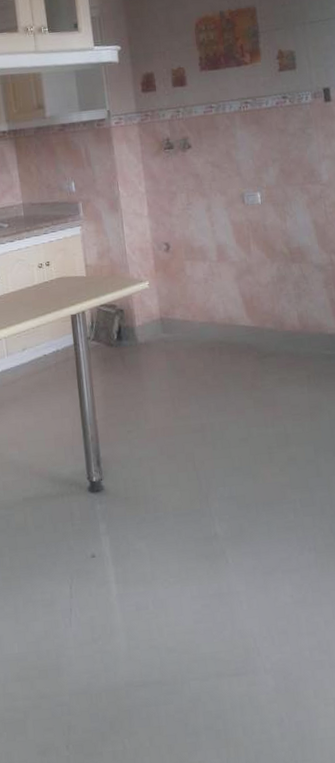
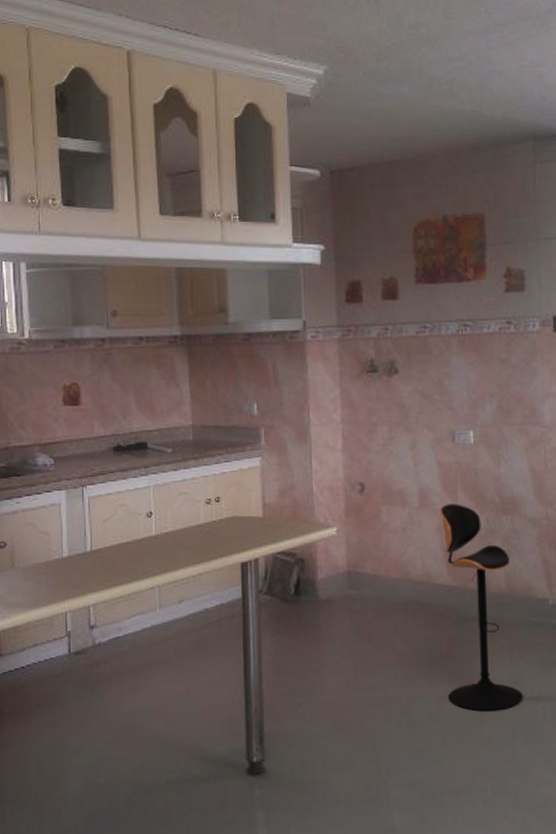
bar stool: none [236,255,322,434] -> present [439,503,523,711]

